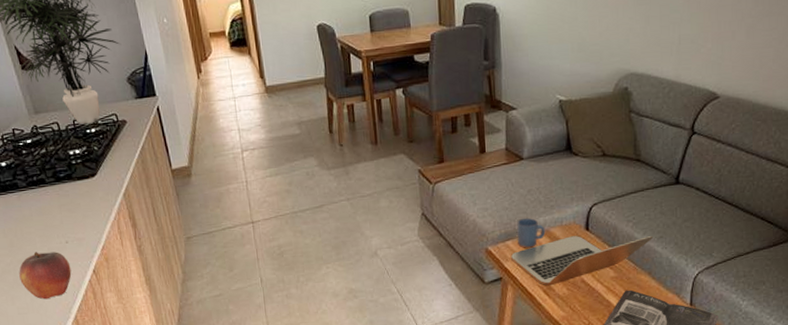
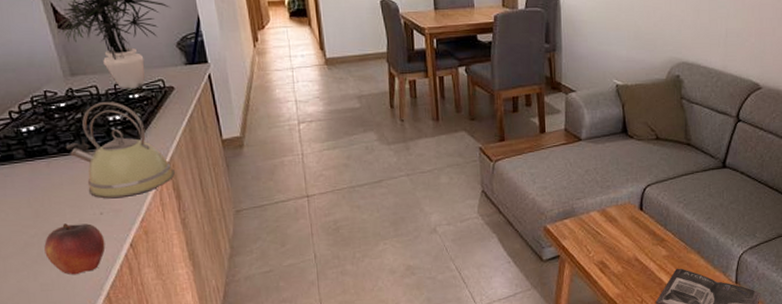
kettle: none [33,136,130,228] -> present [65,101,175,199]
laptop: present [511,235,653,286] -> none [569,215,702,264]
mug: present [517,217,546,248] -> none [575,197,602,227]

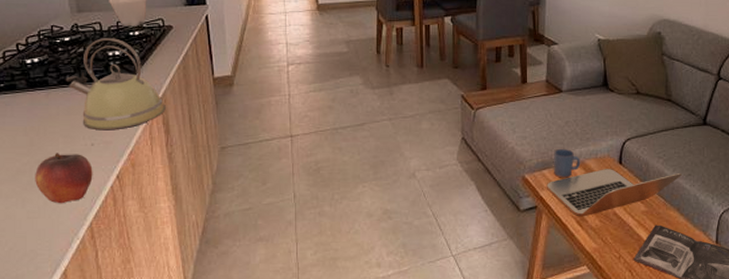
laptop: none [569,215,702,264] -> present [547,169,681,217]
mug: none [575,197,602,227] -> present [554,148,581,178]

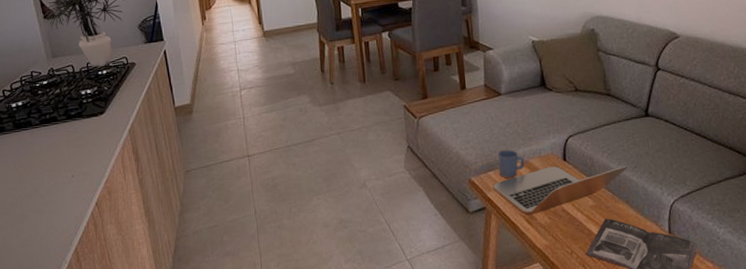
fruit: present [35,153,93,204] -> none [25,185,75,232]
kettle: present [65,37,166,131] -> none [45,77,134,163]

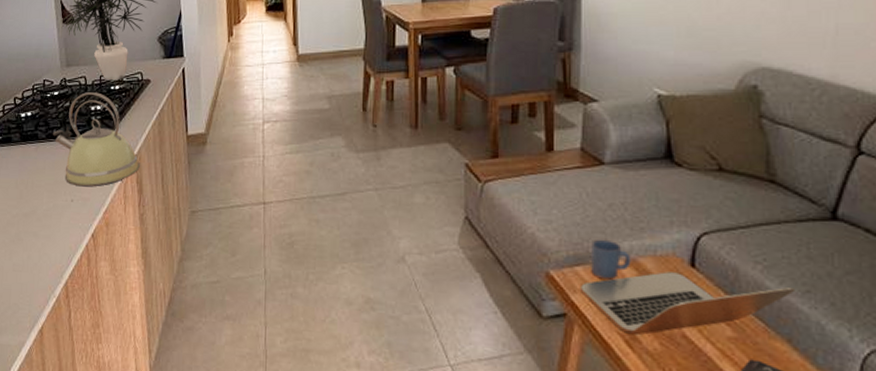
kettle: none [45,77,134,163] -> present [52,91,140,187]

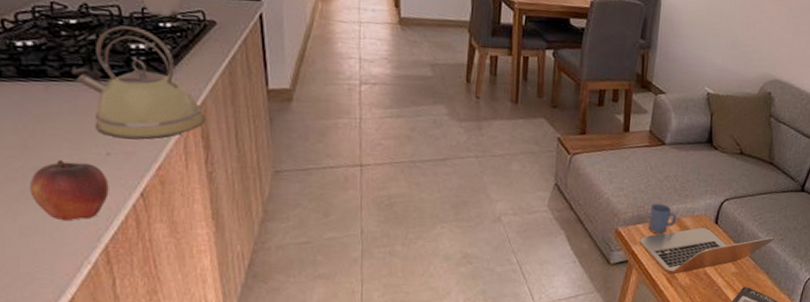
fruit: none [21,207,71,259] -> present [30,160,109,221]

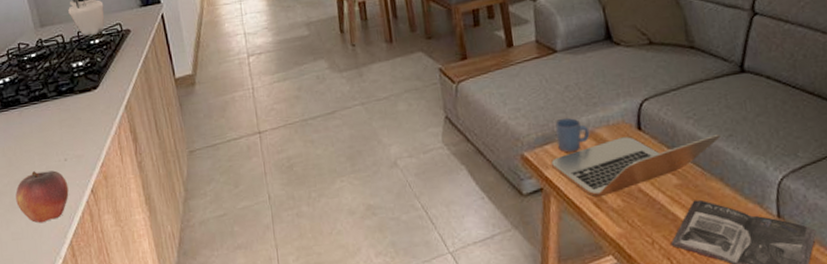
kettle: present [70,25,206,139] -> none [35,48,132,145]

